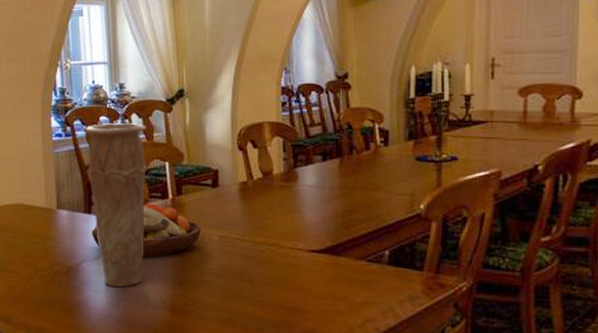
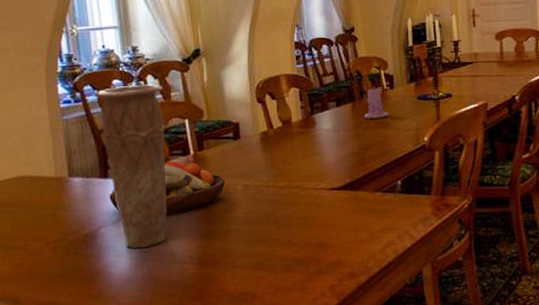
candle: none [353,140,381,178] -> present [364,85,389,119]

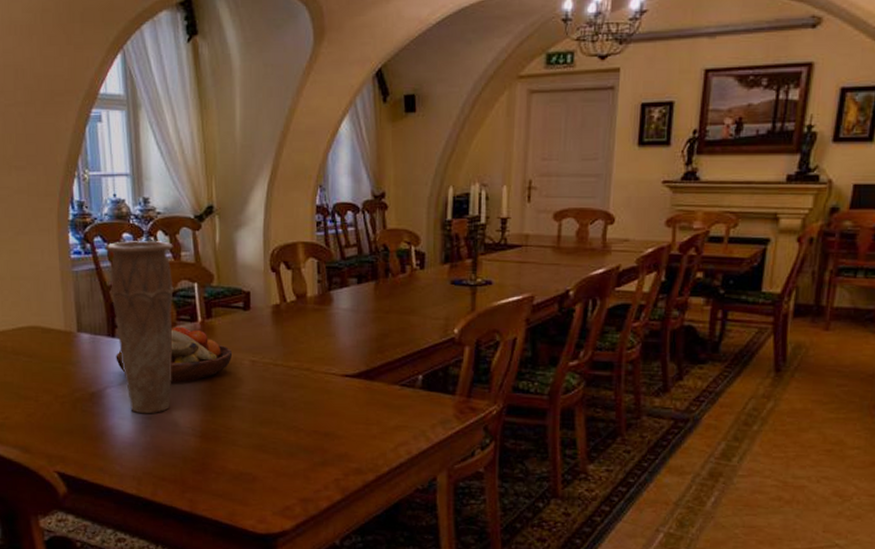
candle: present [364,85,389,119] -> none [388,262,416,302]

